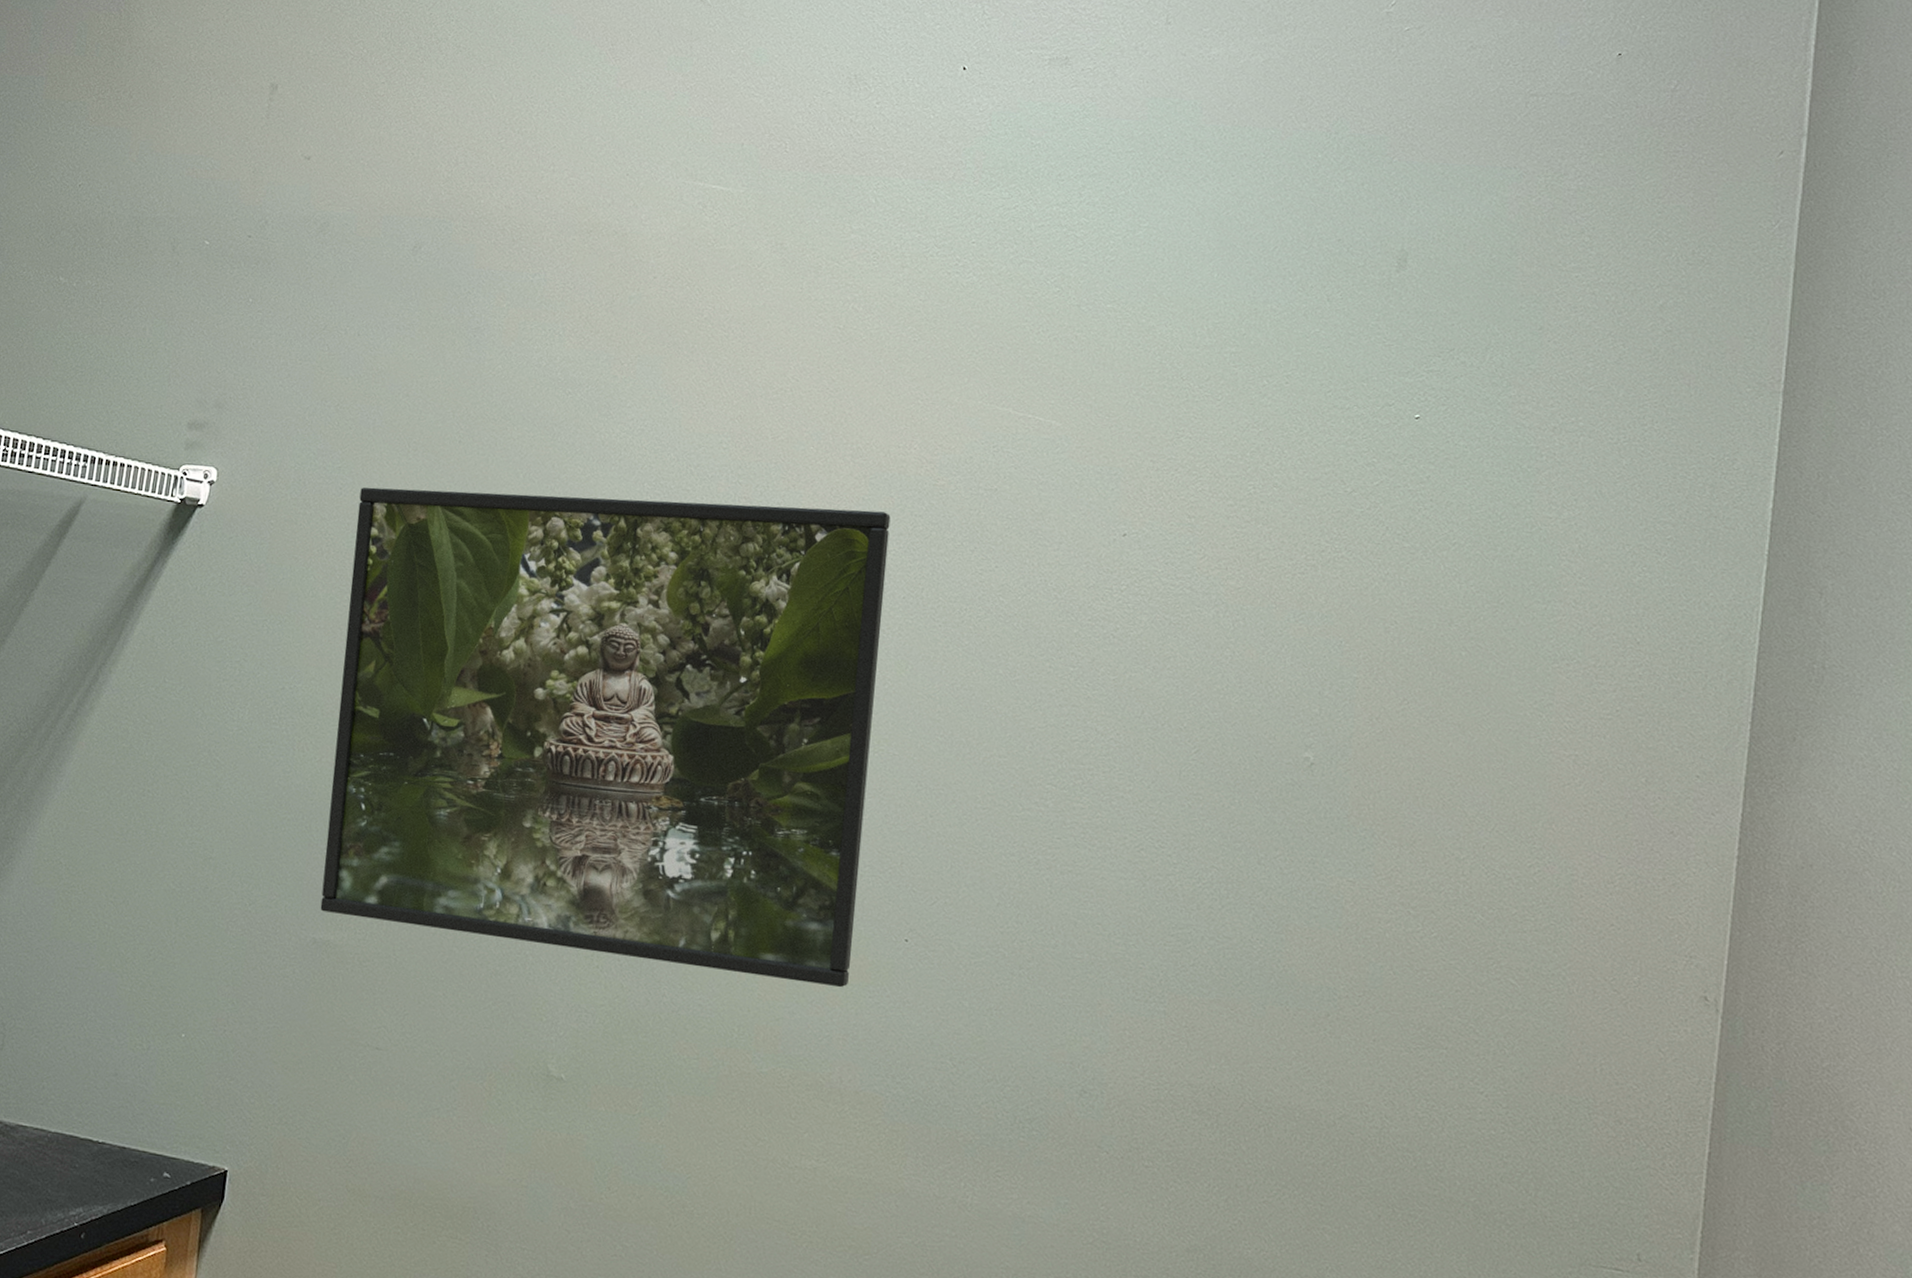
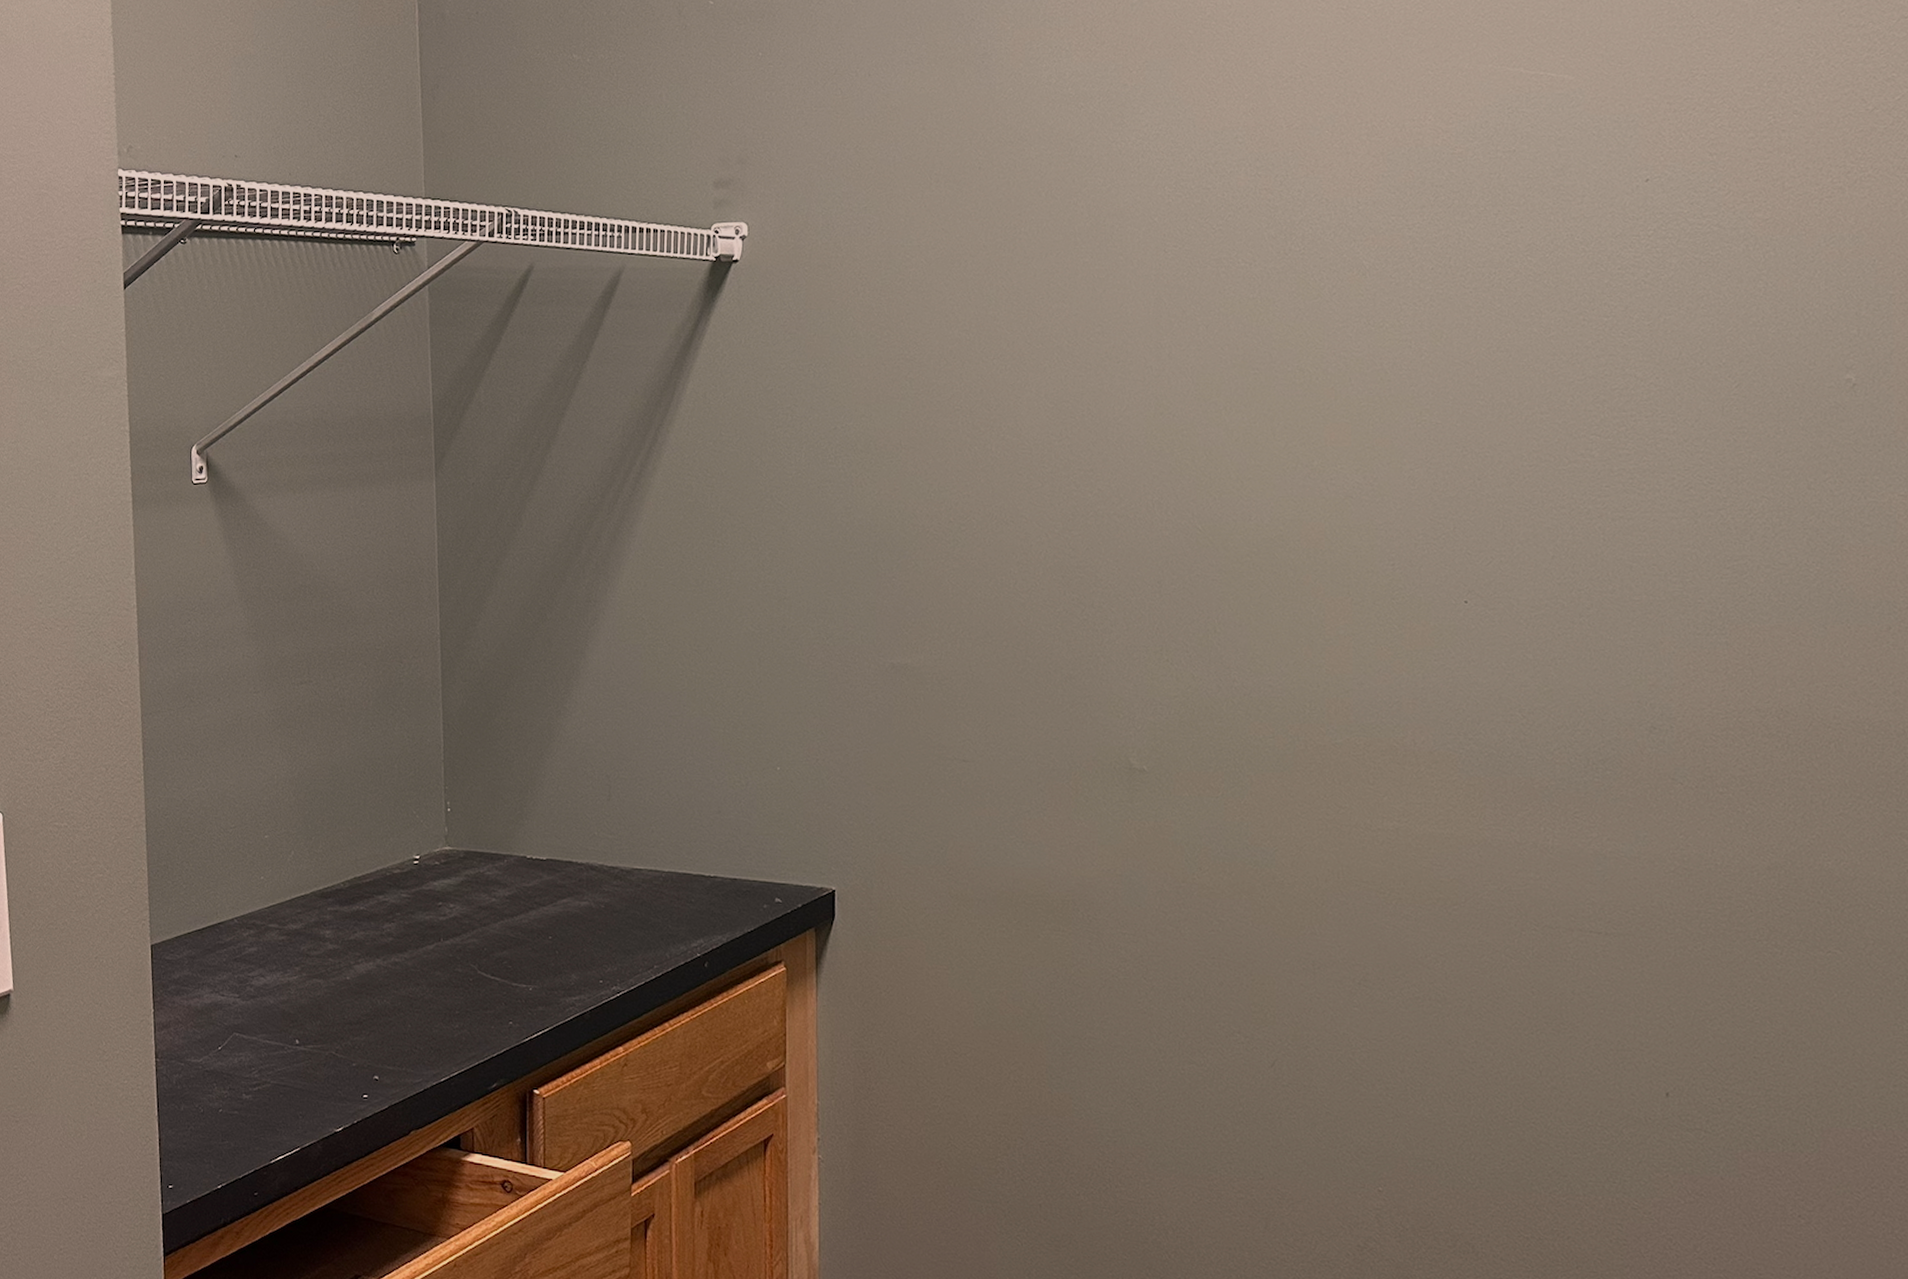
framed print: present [320,487,891,988] -> none [888,186,1414,655]

